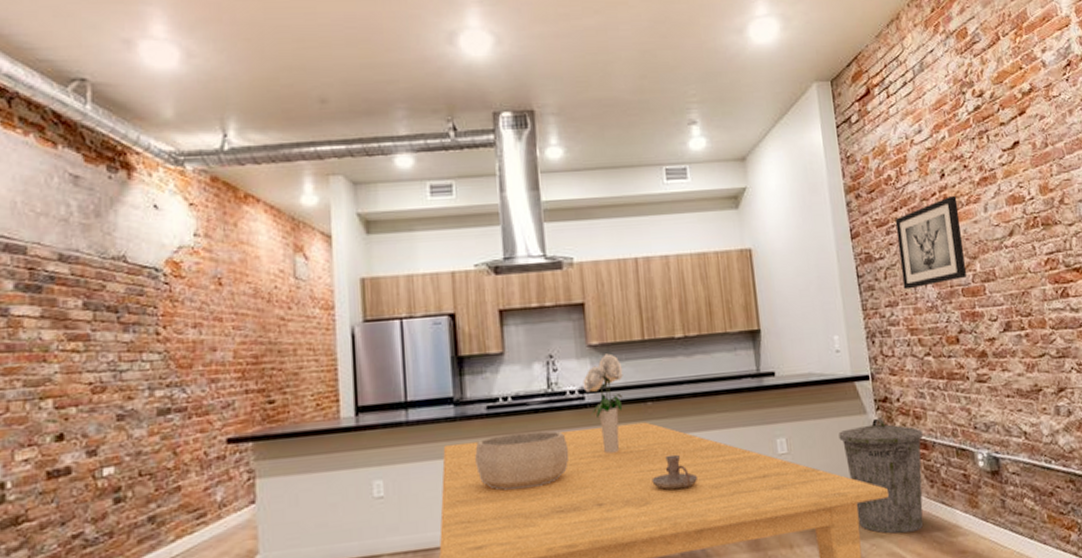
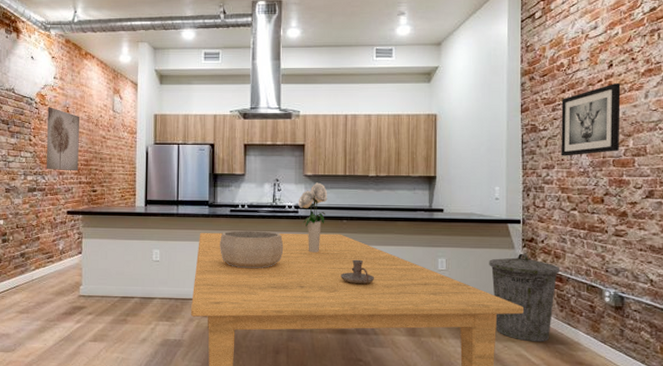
wall art: none [186,279,243,378] -> present [46,107,79,171]

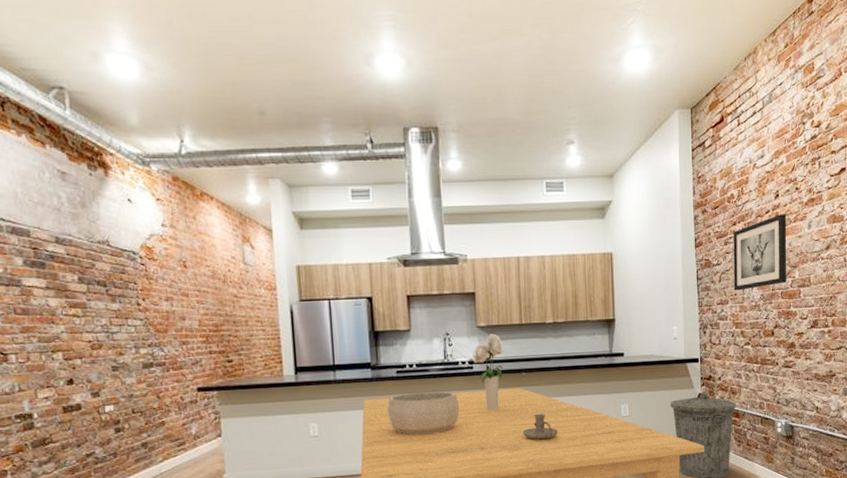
wall art: present [46,107,79,171] -> none [158,262,207,340]

